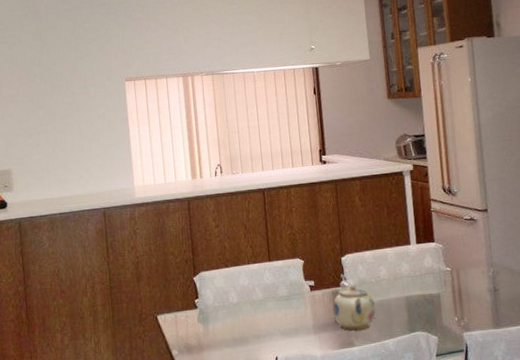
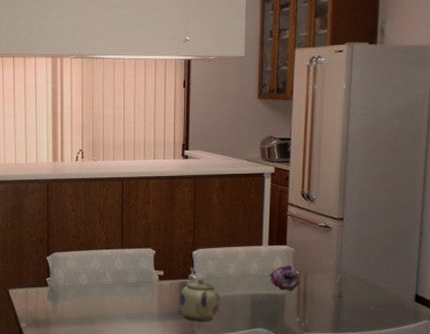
flower: none [422,262,453,290] -> present [270,265,300,292]

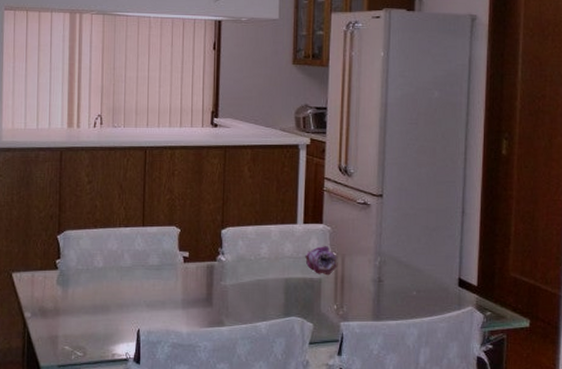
teapot: present [179,279,220,321] -> none [205,261,251,309]

